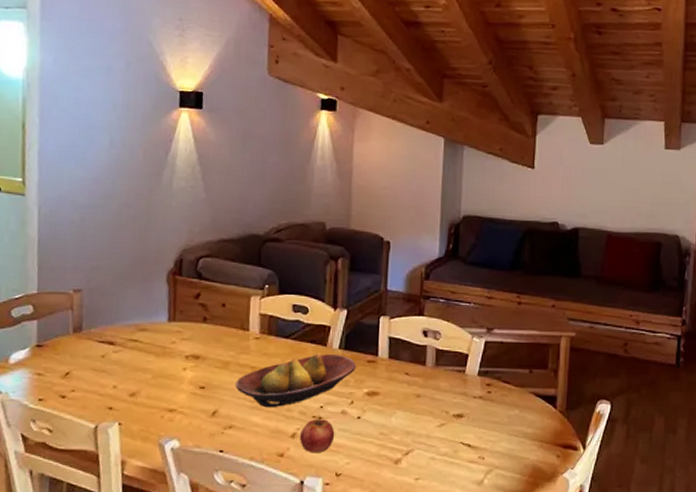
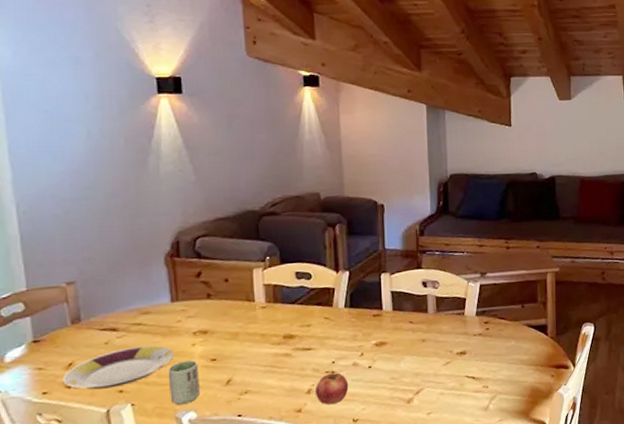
plate: none [58,364,165,403] -> present [62,345,174,390]
cup: none [156,385,187,432] -> present [168,360,200,405]
fruit bowl: present [235,354,357,408] -> none [247,313,363,370]

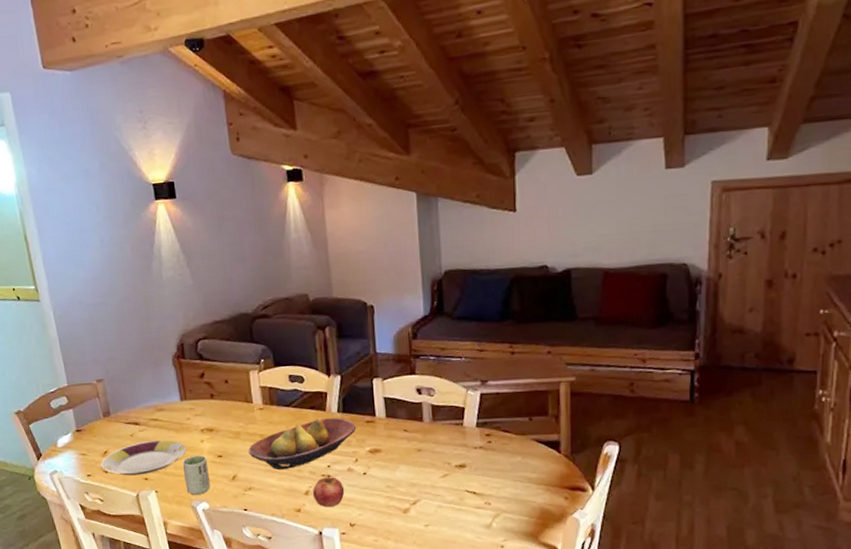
fruit bowl: none [247,313,363,370] -> present [248,418,357,470]

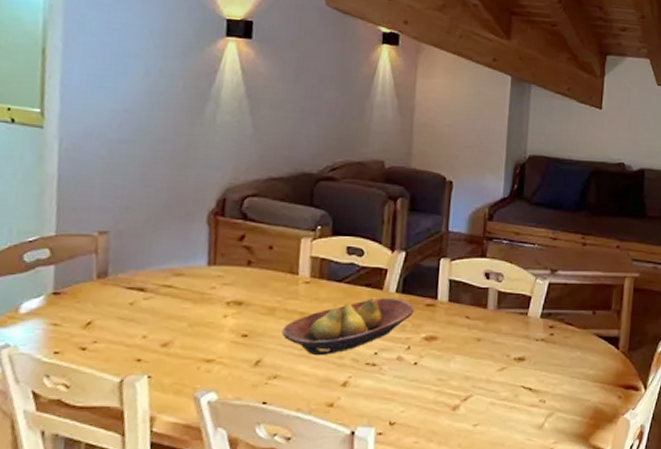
plate: present [101,440,187,476] -> none [78,312,203,355]
cup: present [182,455,210,496] -> none [191,334,227,384]
apple: present [313,476,345,508] -> none [352,364,390,402]

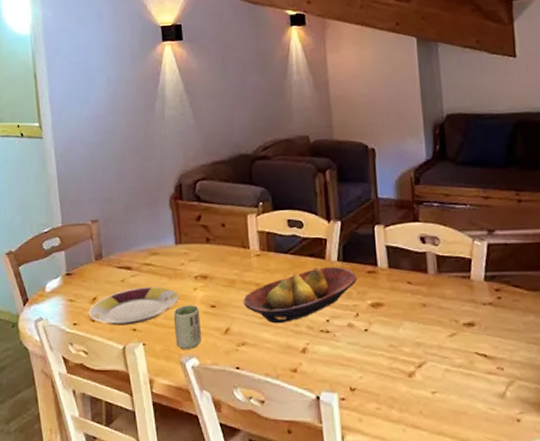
plate: none [78,312,203,355] -> present [88,287,179,326]
cup: none [191,334,227,384] -> present [173,305,201,350]

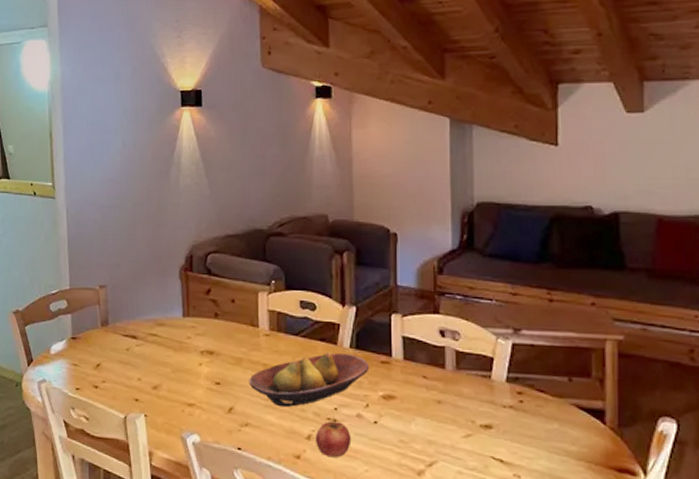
plate: present [88,287,179,326] -> none [92,357,183,395]
cup: present [173,305,201,350] -> none [177,380,204,426]
apple: none [310,331,345,368] -> present [316,420,352,458]

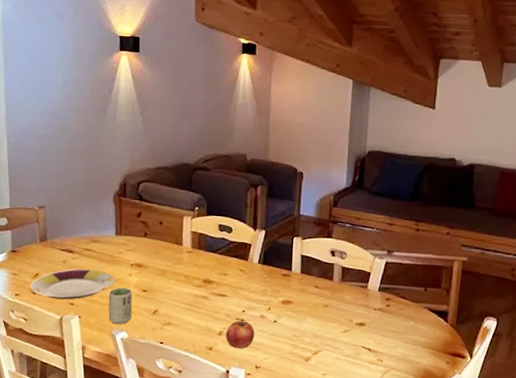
plate: none [92,357,183,395] -> present [30,268,115,300]
cup: none [177,380,204,426] -> present [108,287,133,325]
fruit bowl: present [249,353,370,408] -> none [172,267,273,310]

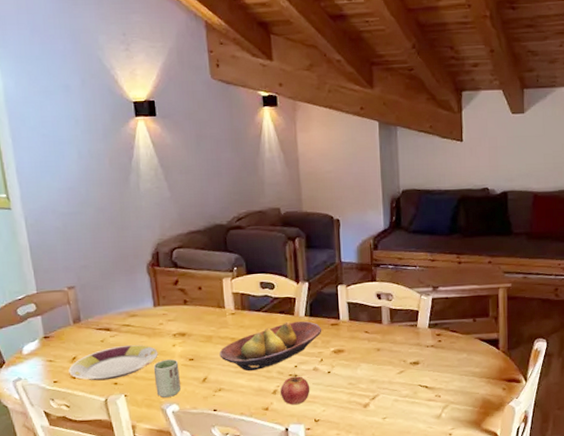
fruit bowl: none [172,267,273,310] -> present [219,321,322,372]

